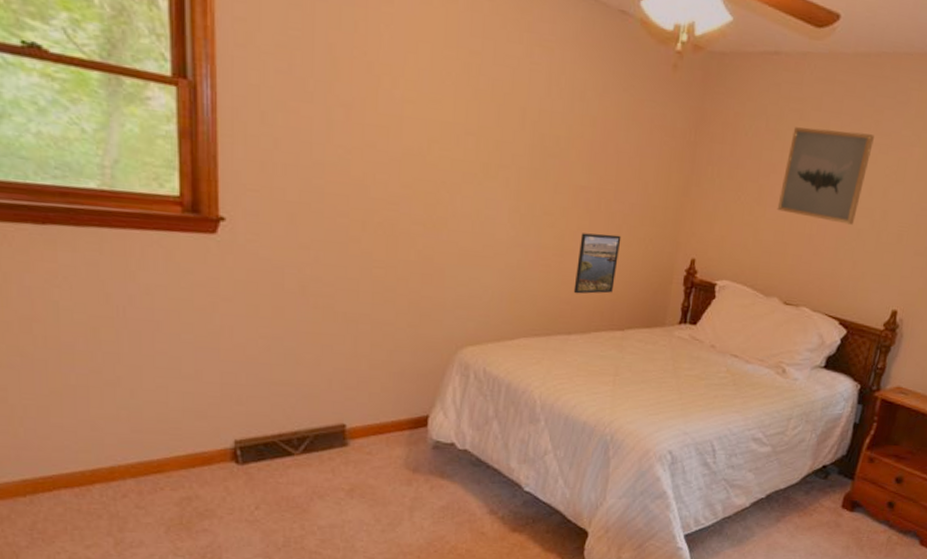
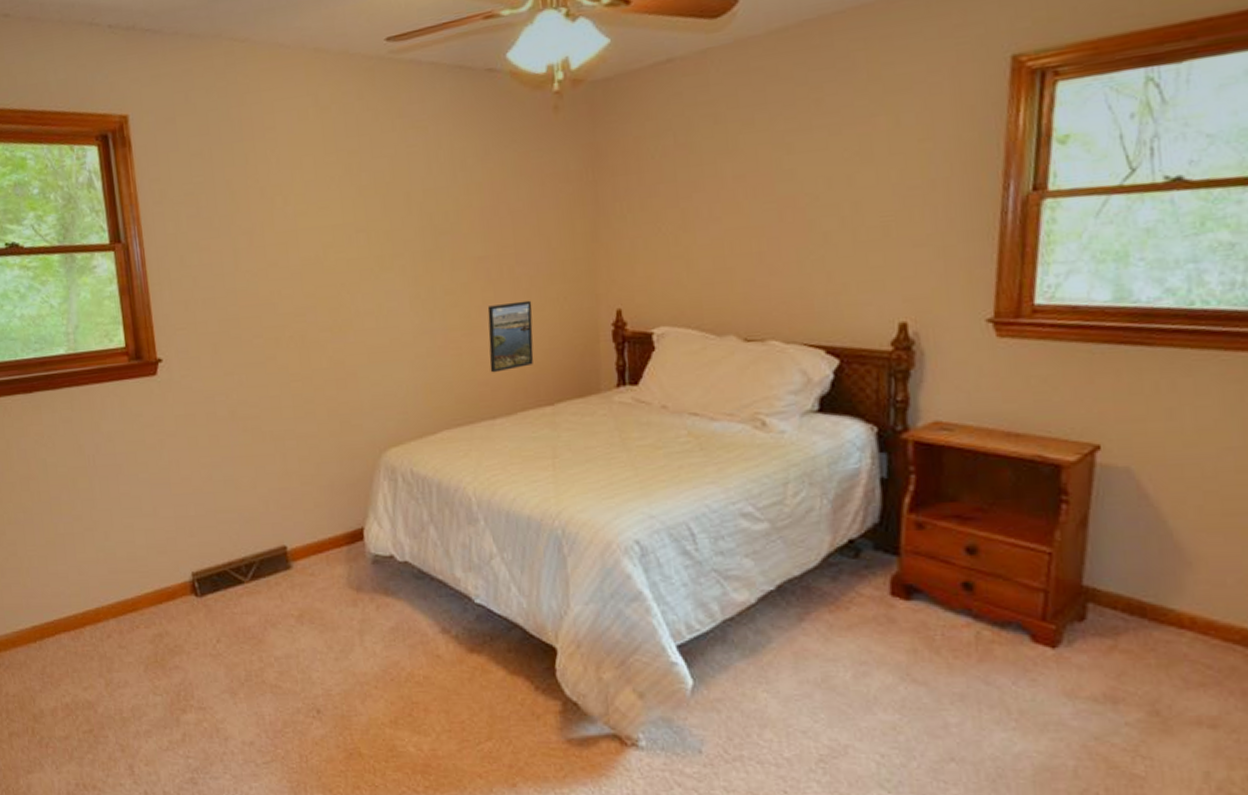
wall art: present [777,127,874,225] -> none [709,117,819,233]

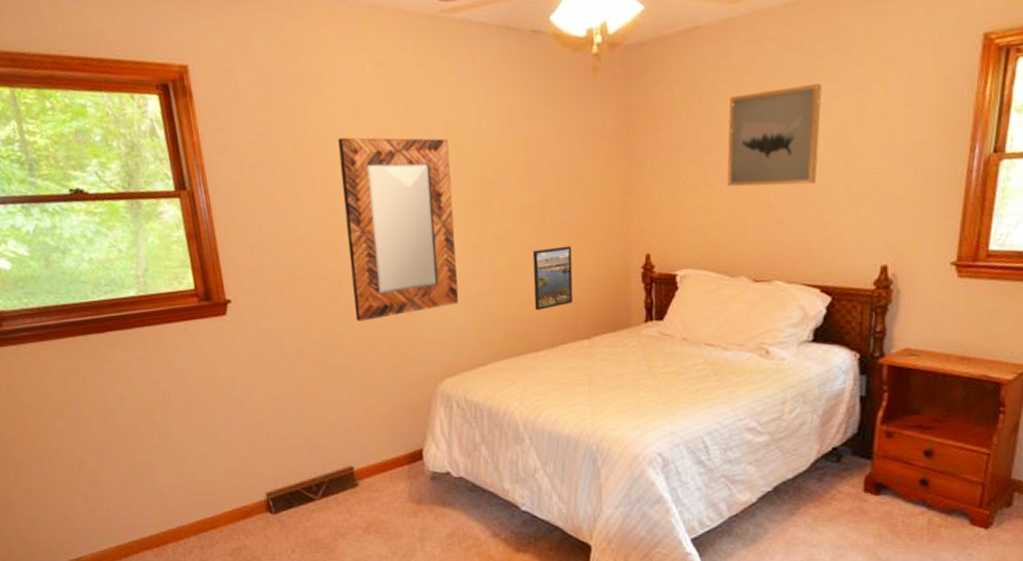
home mirror: none [278,185,406,384] -> present [337,137,459,322]
wall art: none [709,117,819,233] -> present [727,83,822,187]

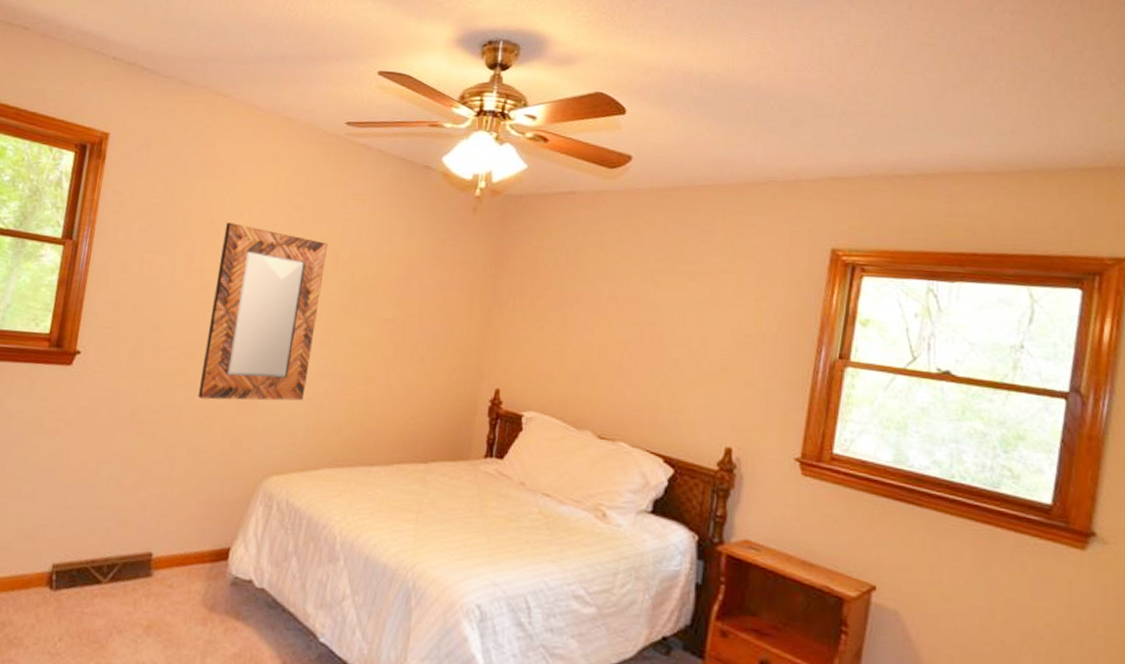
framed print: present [532,246,573,311] -> none [377,363,425,424]
wall art: present [727,83,822,187] -> none [583,258,680,354]

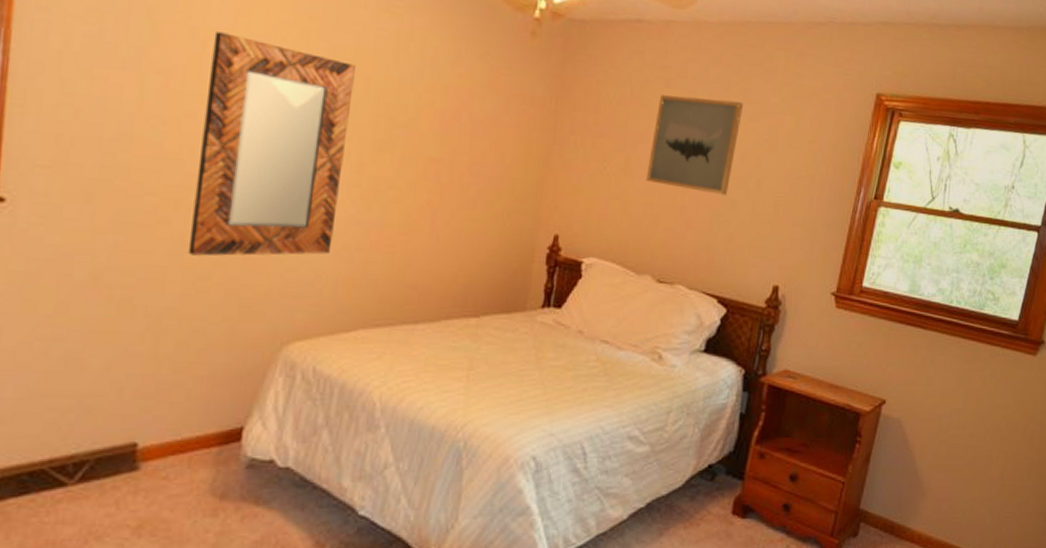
wall art: none [583,258,680,354] -> present [646,95,743,195]

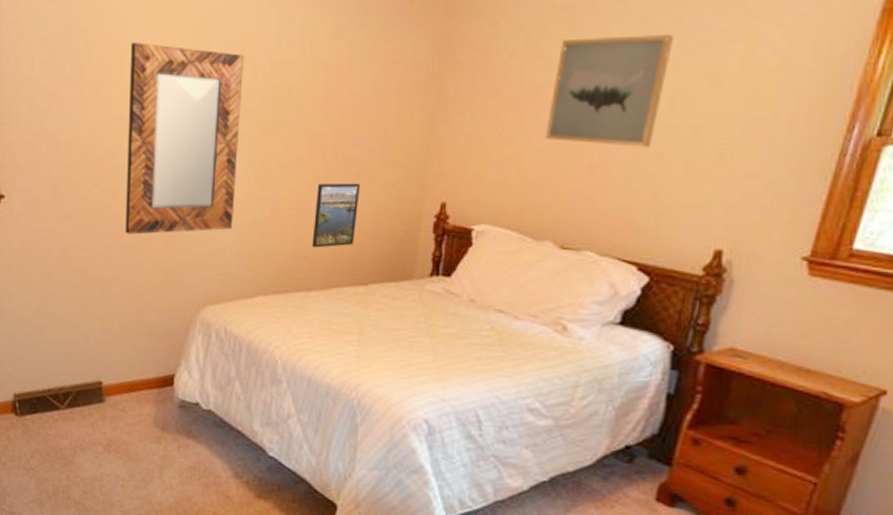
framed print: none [421,209,476,277] -> present [312,182,361,248]

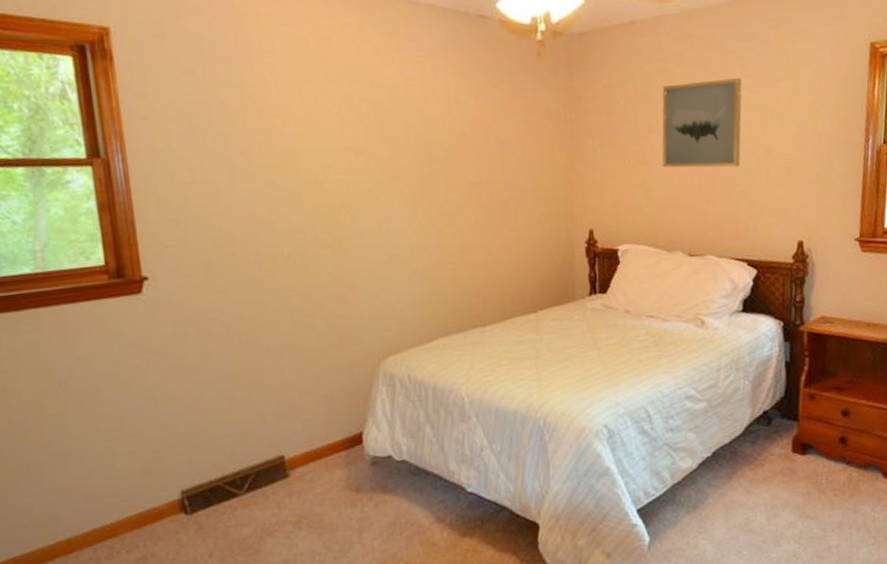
home mirror: present [125,42,244,235] -> none [276,109,404,299]
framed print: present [312,182,361,248] -> none [479,221,520,285]

